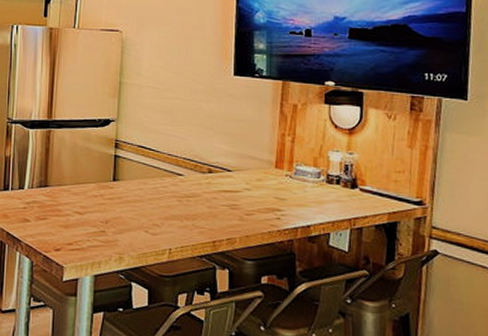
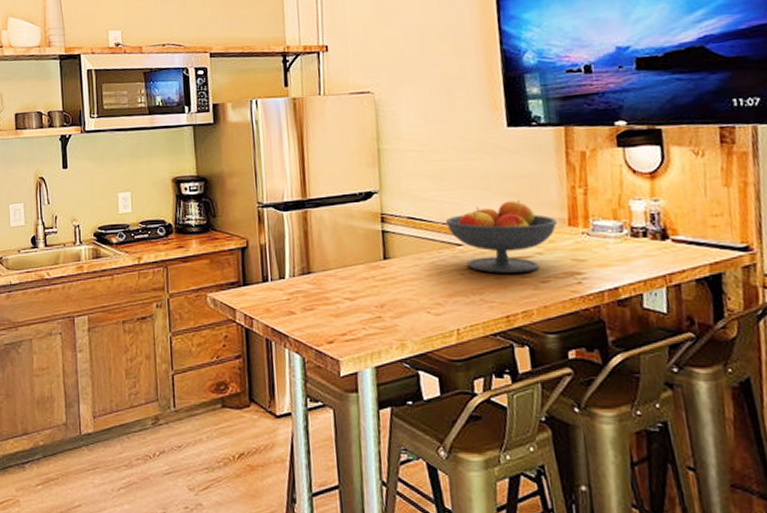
fruit bowl: none [170,140,267,205] -> present [445,200,558,273]

